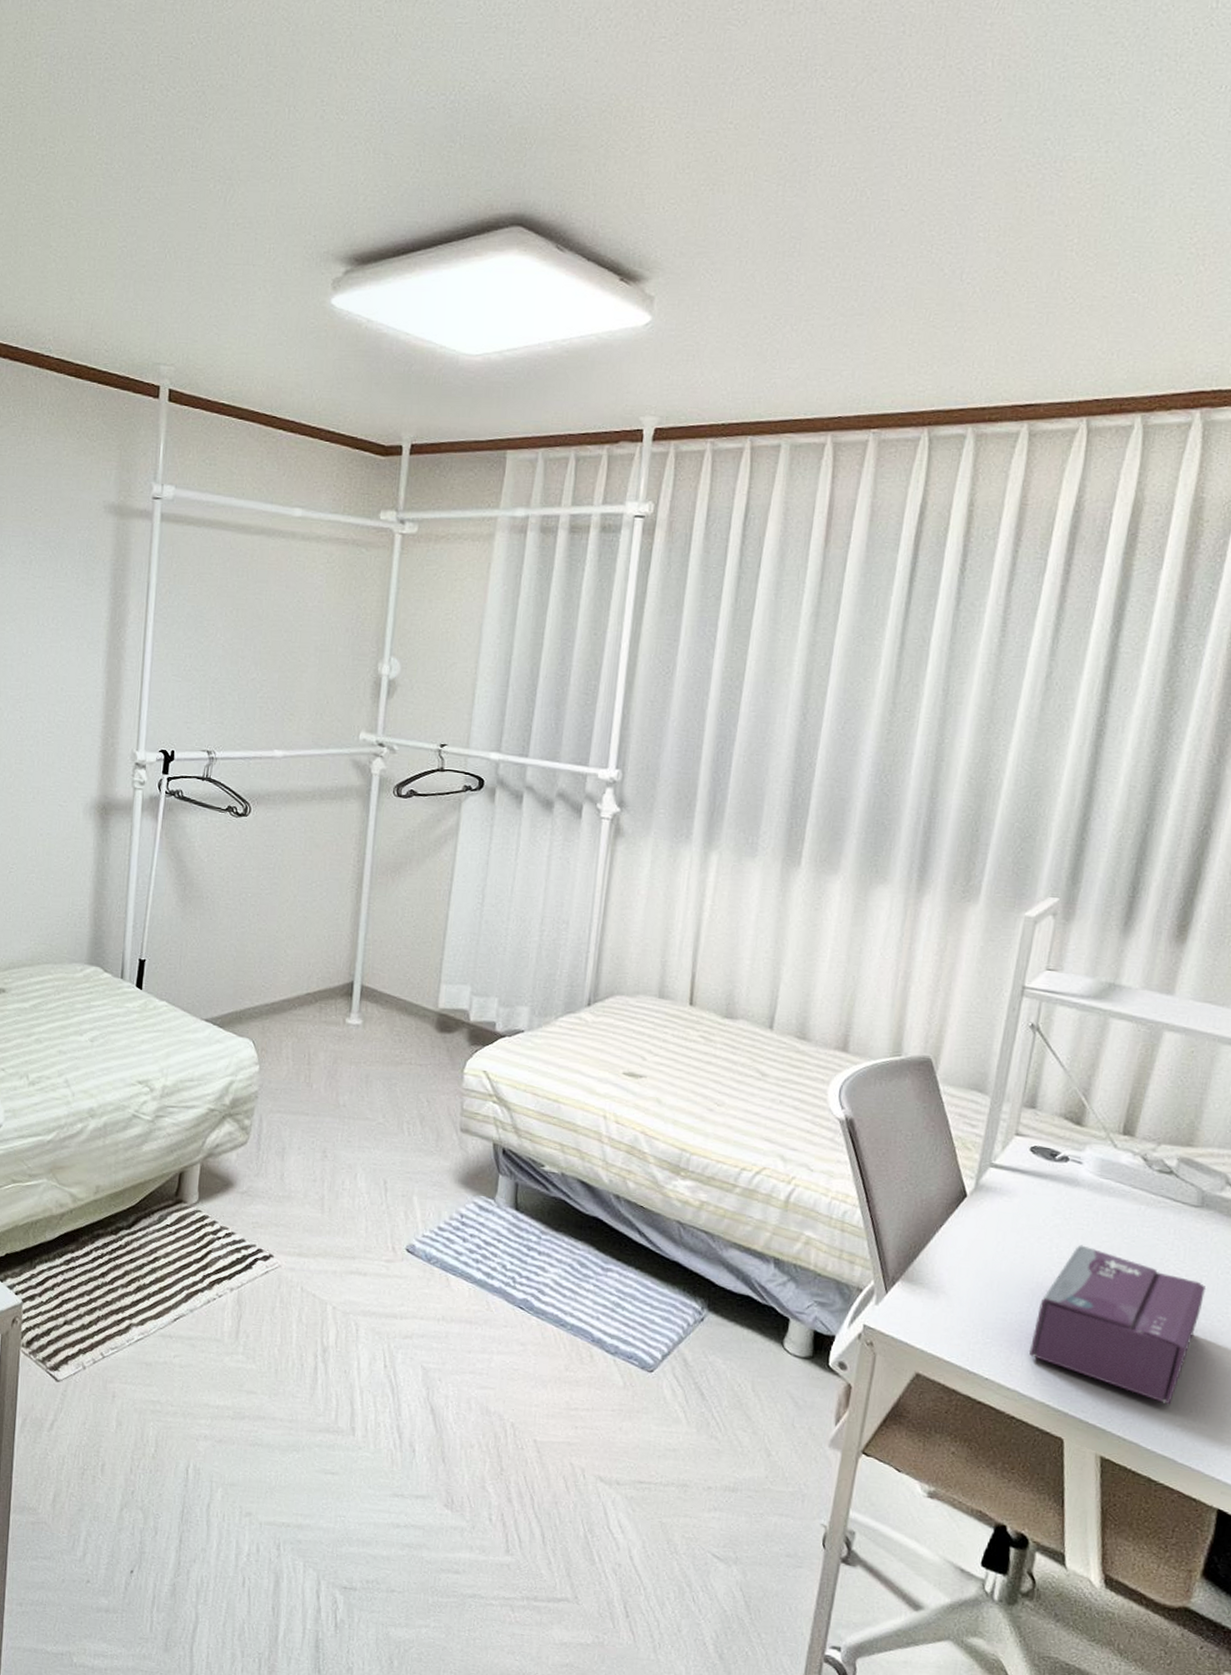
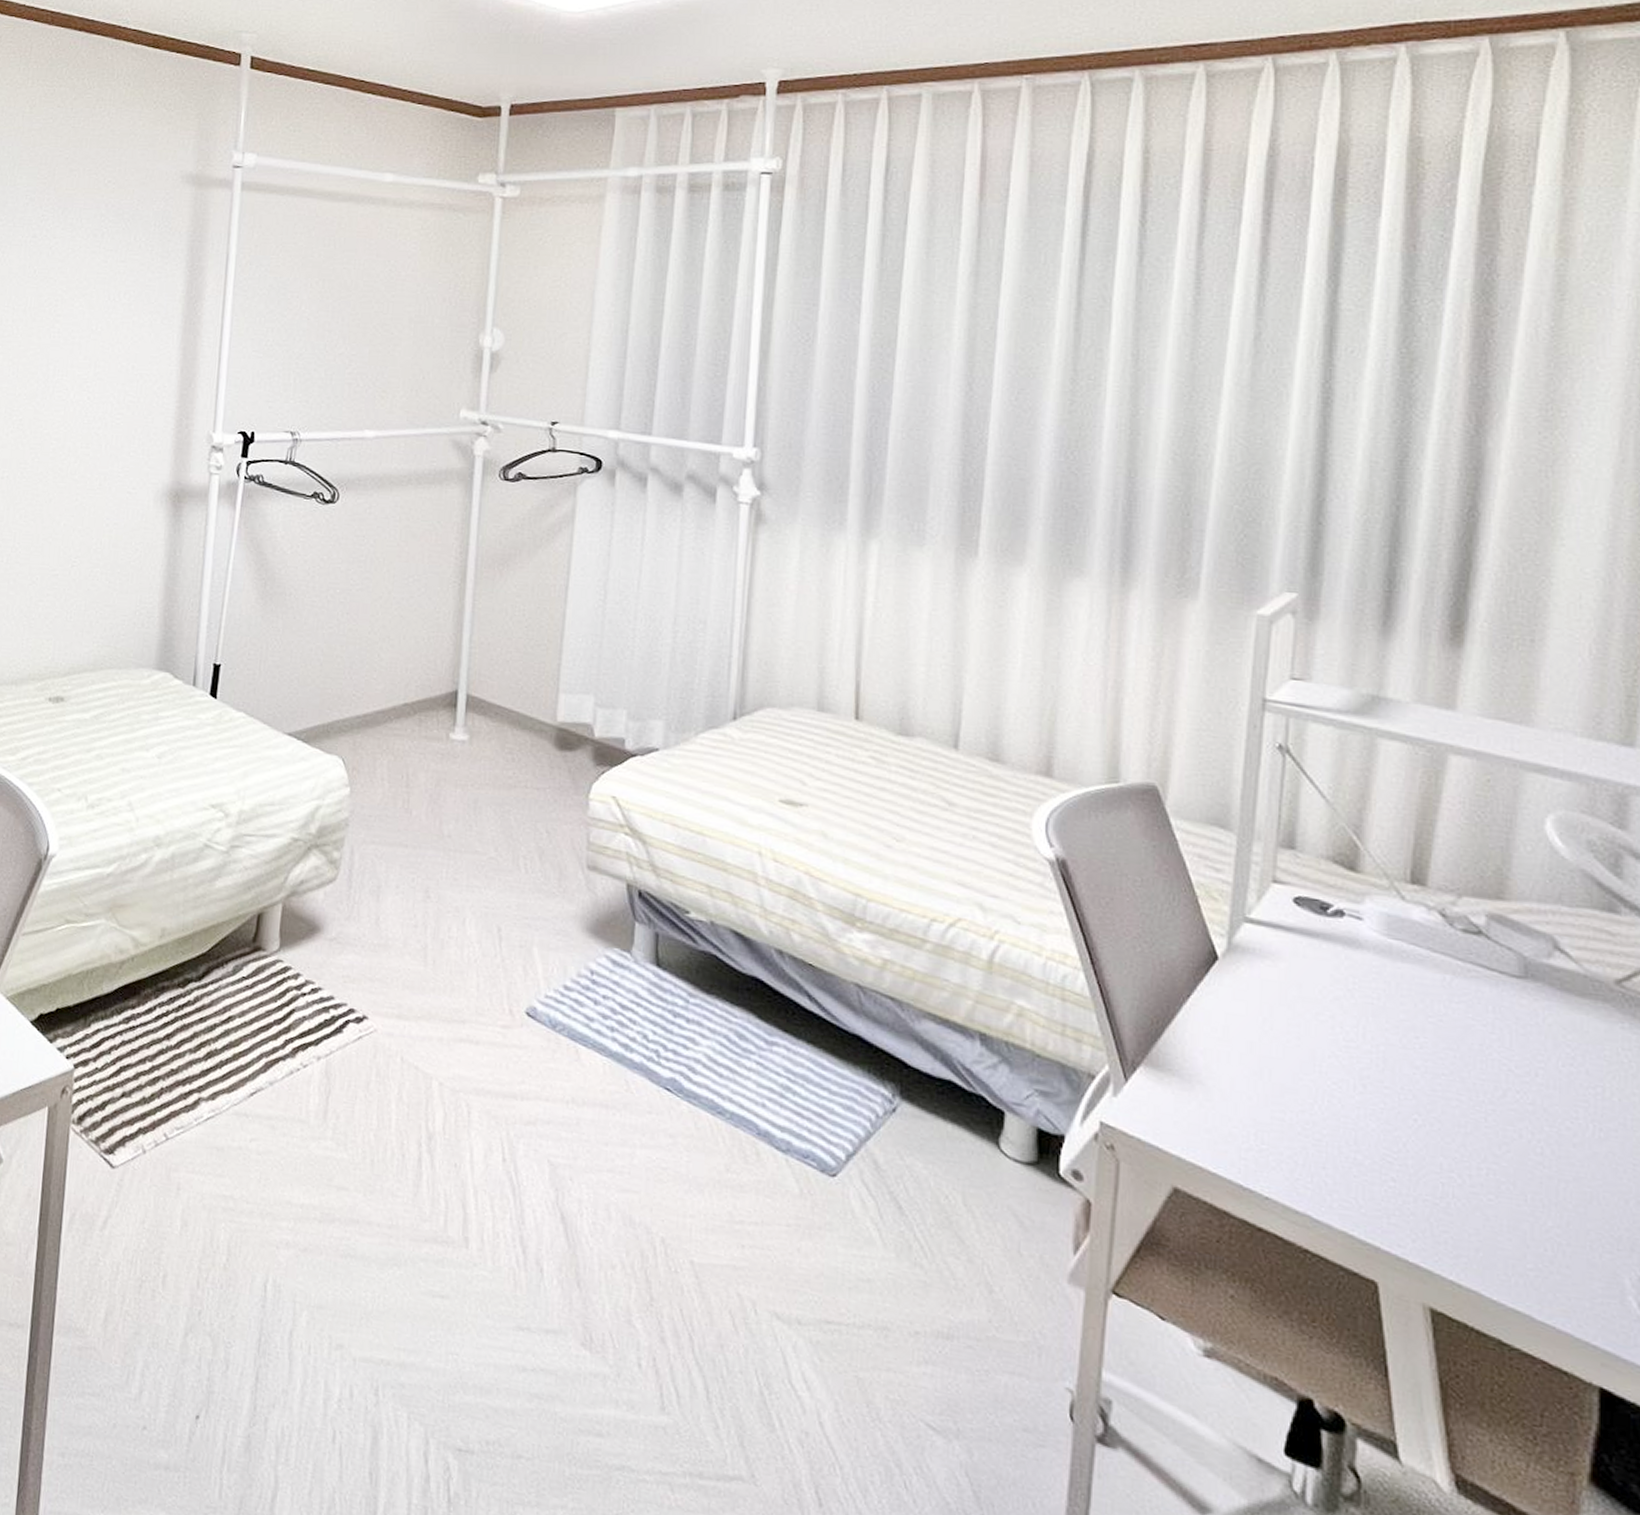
tissue box: present [1028,1245,1207,1405] -> none [1318,1024,1546,1241]

